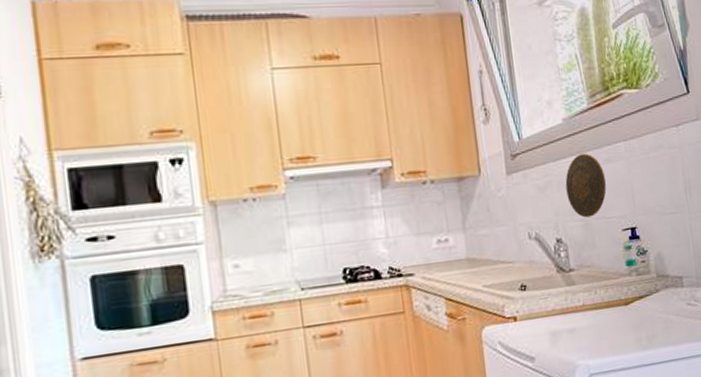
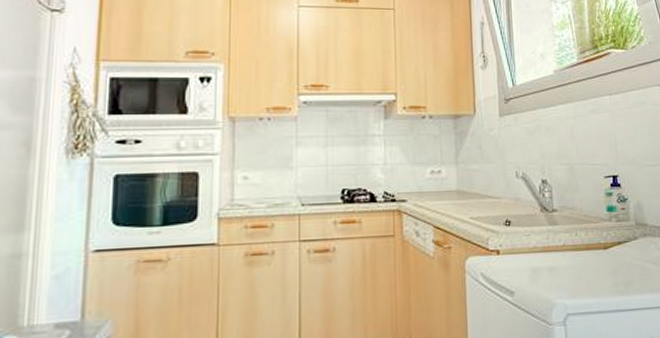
decorative plate: present [565,153,607,218] -> none [553,103,592,162]

